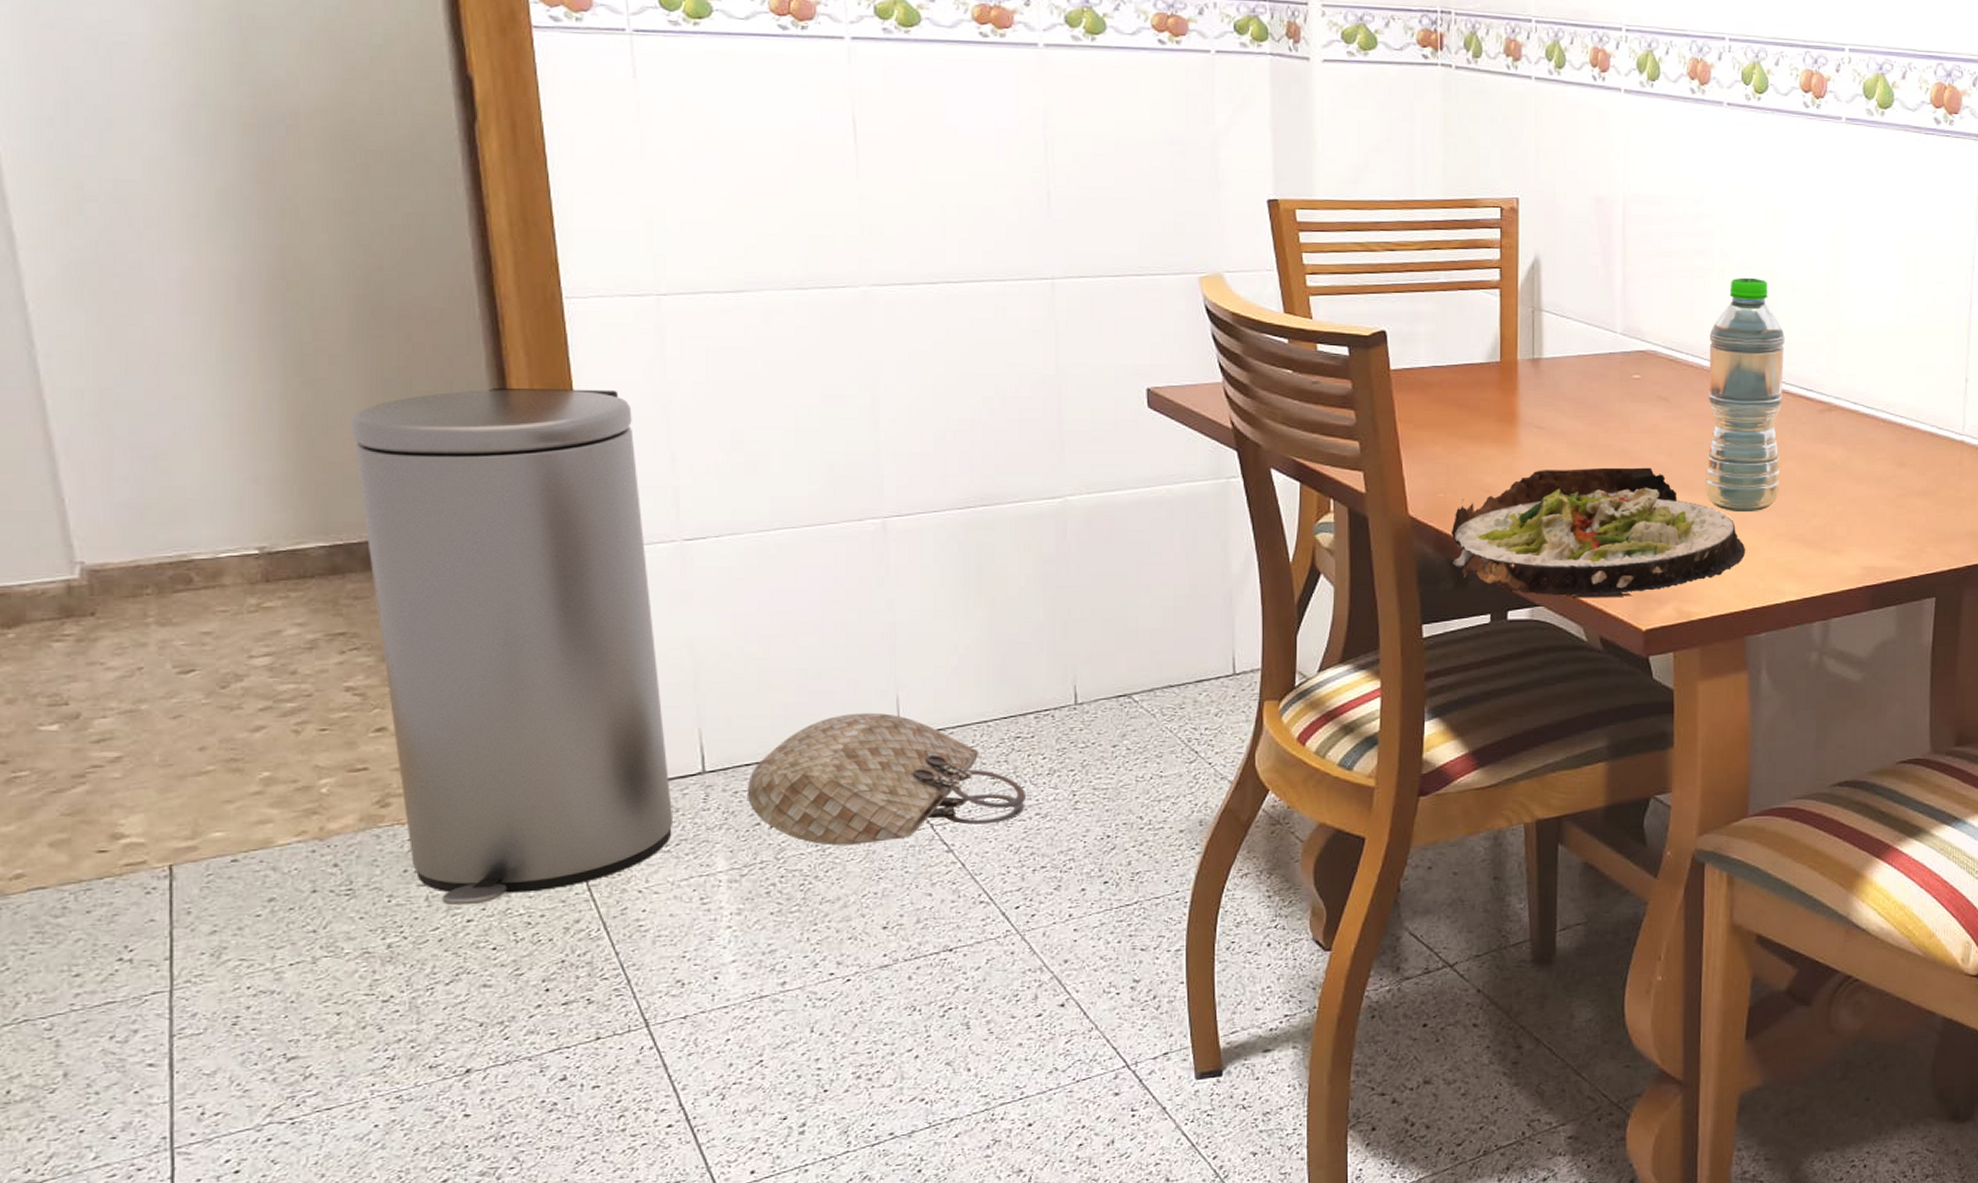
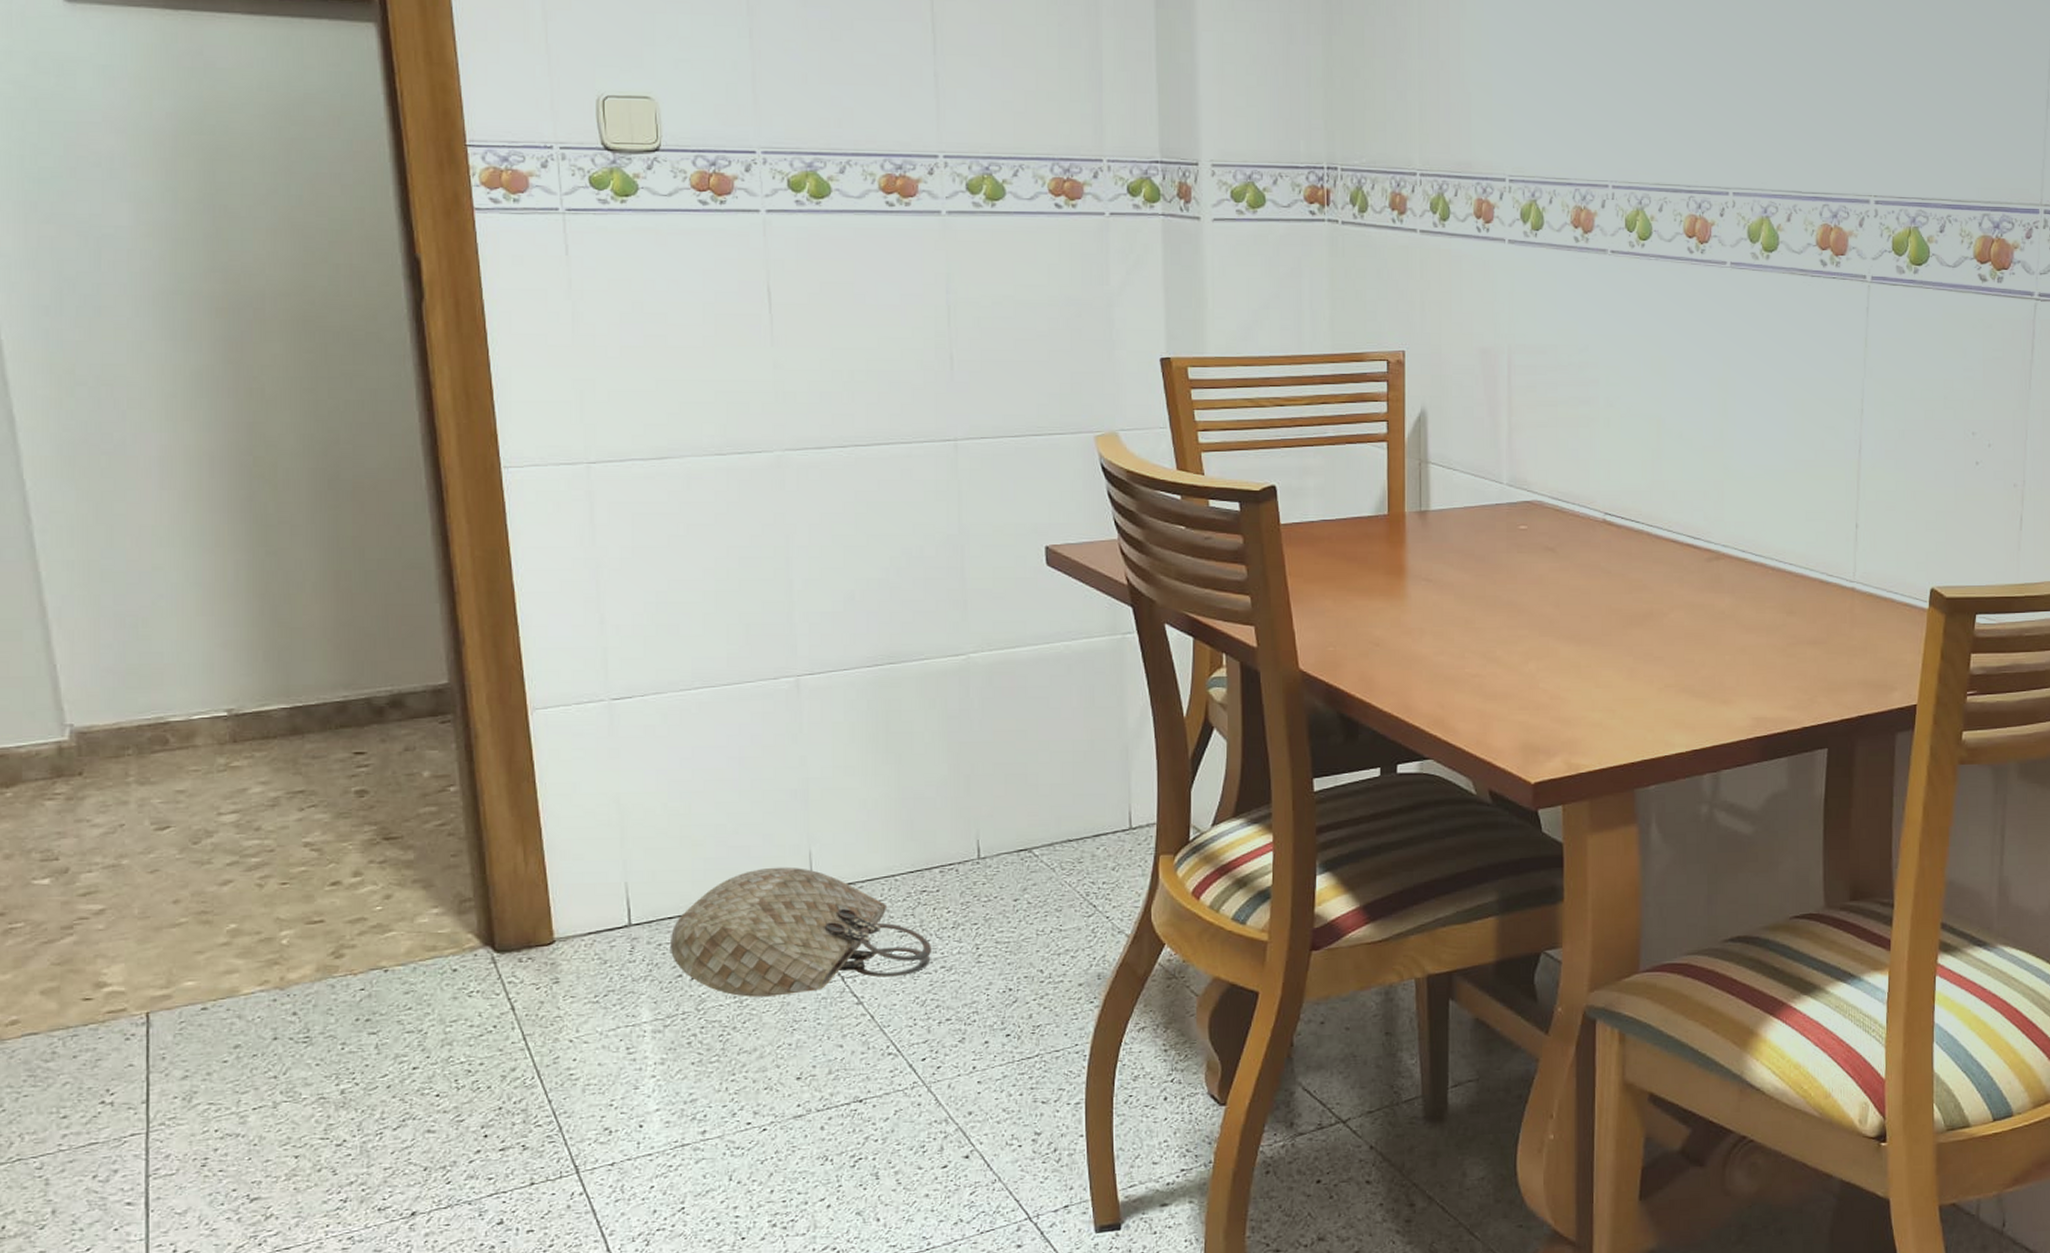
pedal bin: present [349,388,674,906] -> none [309,555,602,1054]
salad plate: present [1451,467,1746,598] -> none [1341,619,1635,751]
water bottle: present [1705,277,1785,513] -> none [1592,425,1671,663]

